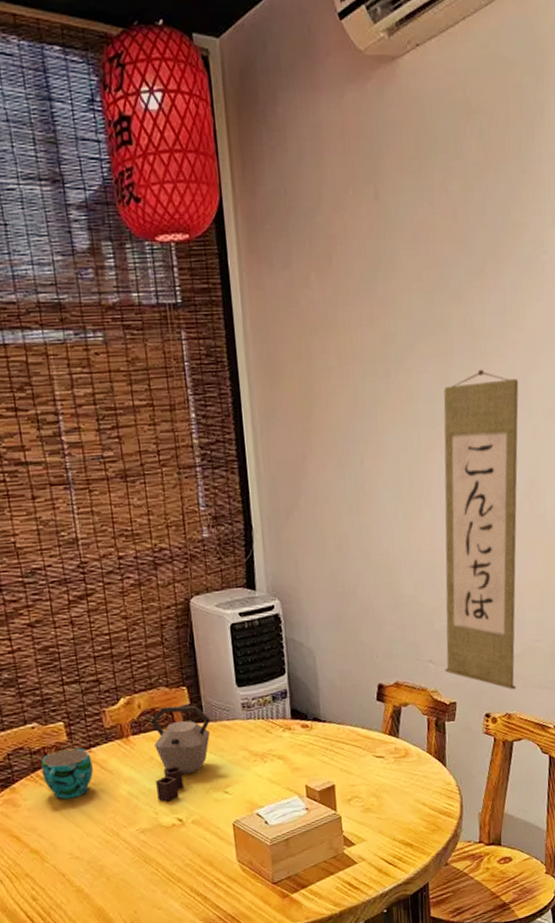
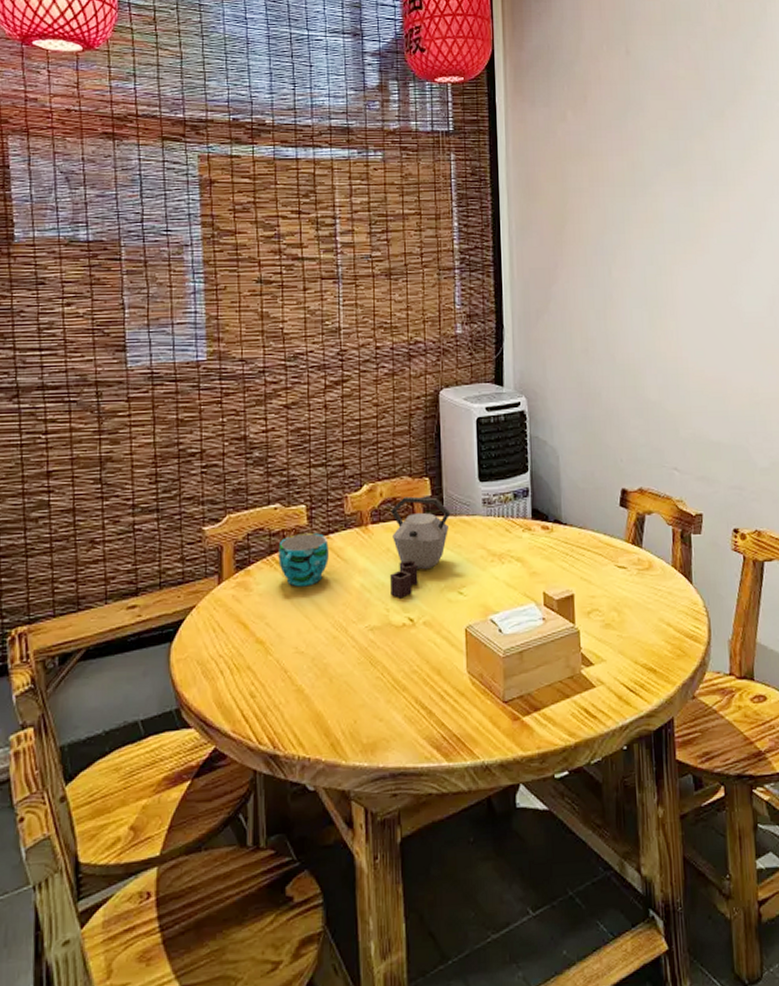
wall scroll: present [443,369,519,690] -> none [688,195,766,506]

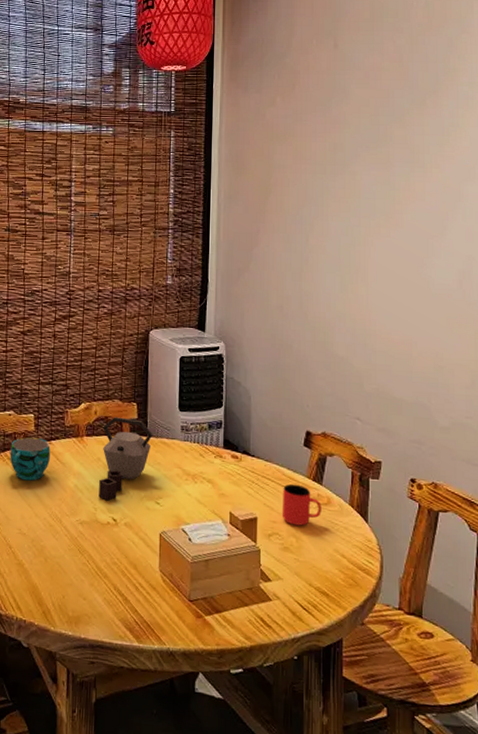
cup: none [600,550,643,598] -> present [282,483,321,526]

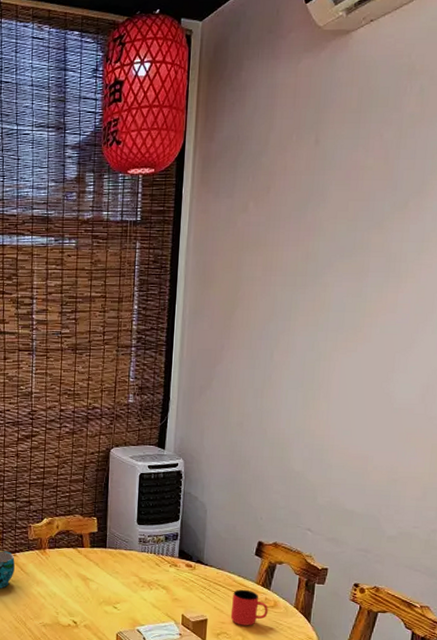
kettle: present [99,417,153,501] -> none [60,530,112,606]

